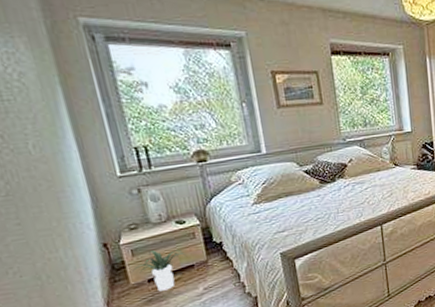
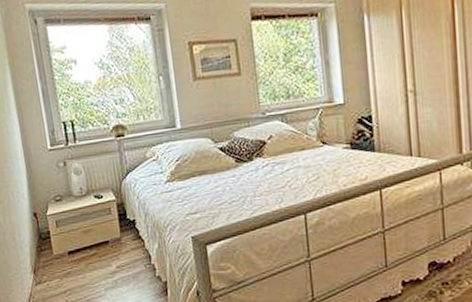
potted plant: present [131,249,186,292] -> none [55,223,102,265]

